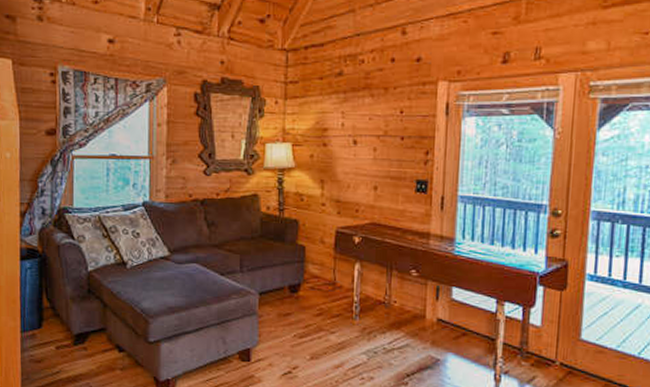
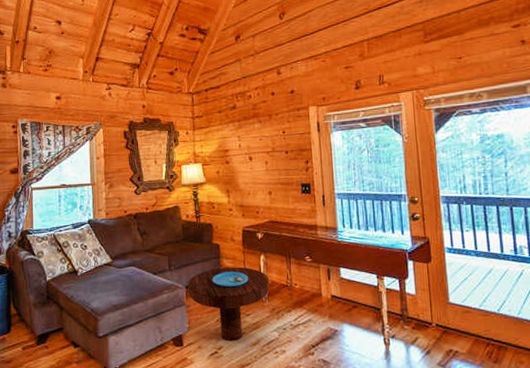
side table: none [261,274,363,362] -> present [187,267,270,342]

